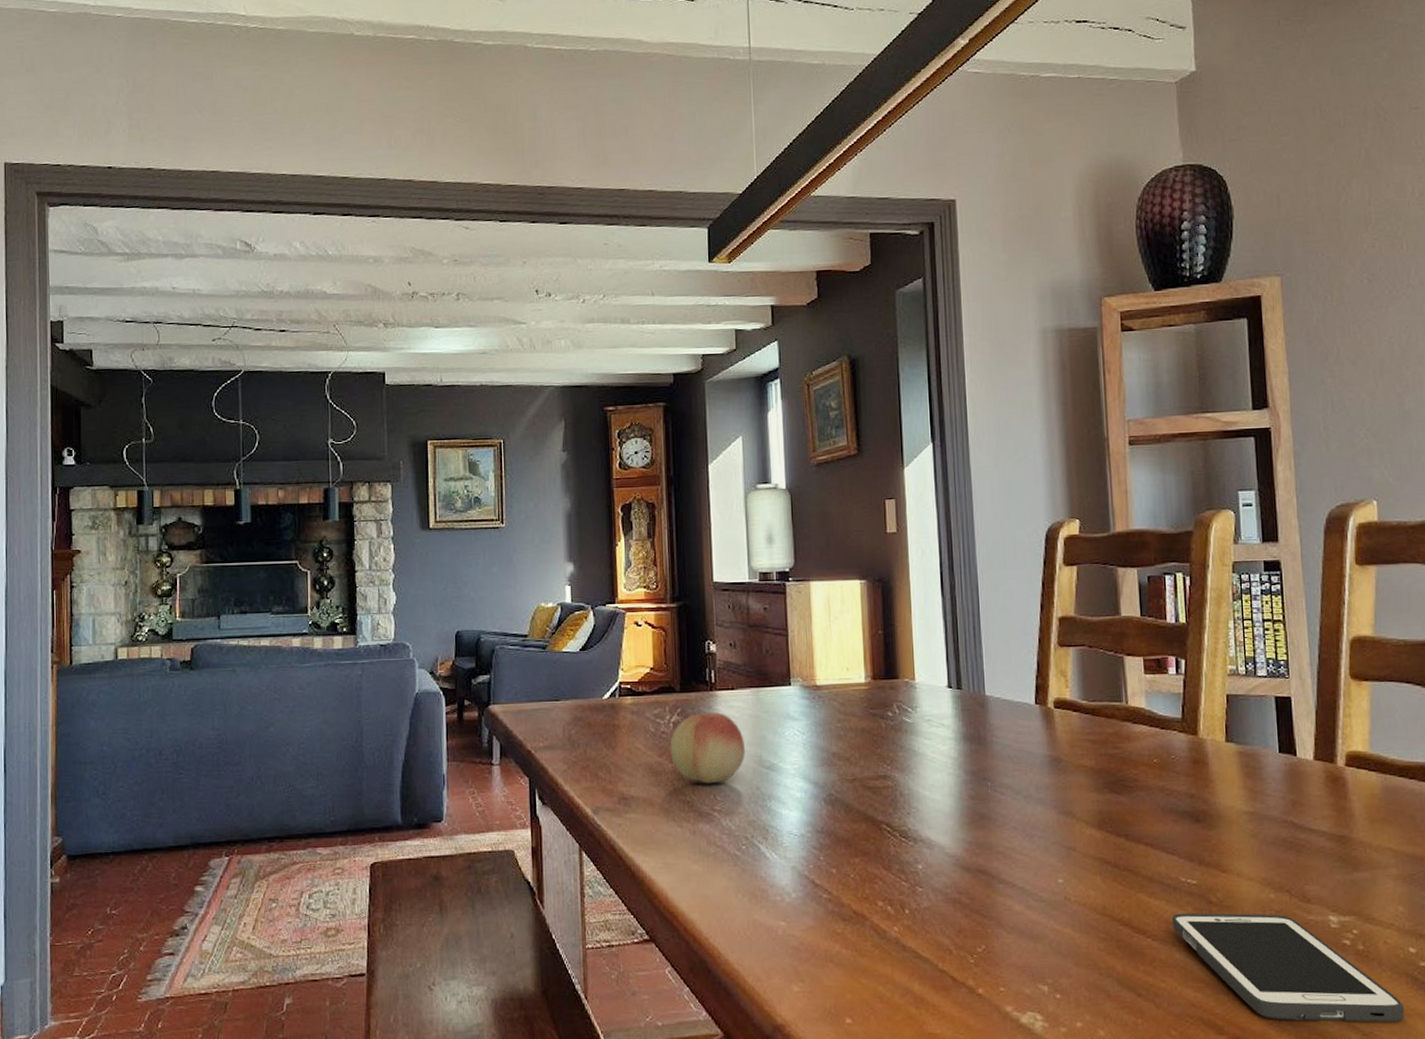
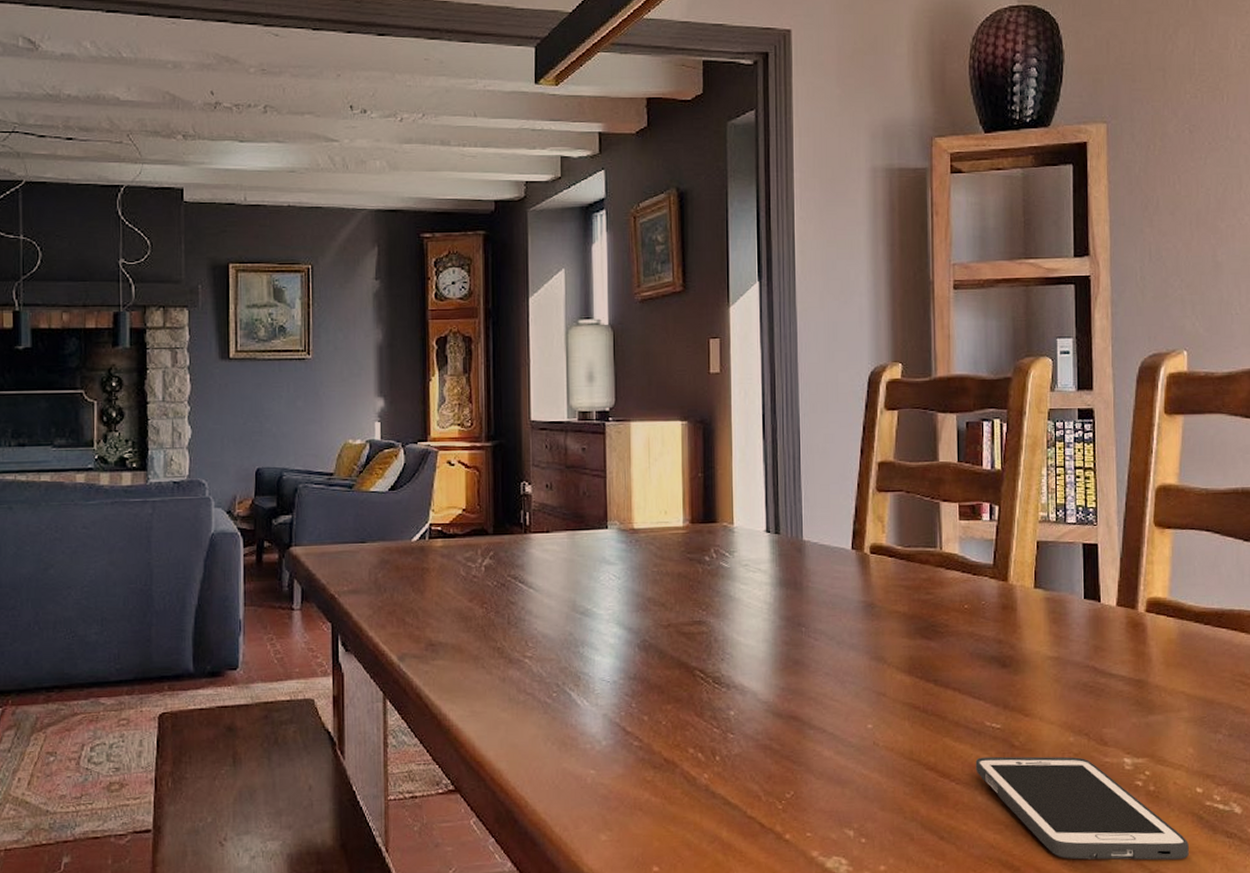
fruit: present [670,712,745,784] -> none [481,556,559,630]

